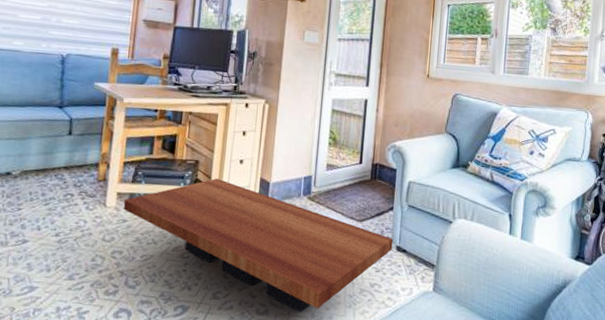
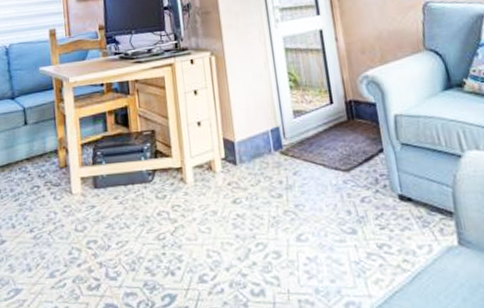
coffee table: present [123,179,393,313] -> none [88,146,394,289]

